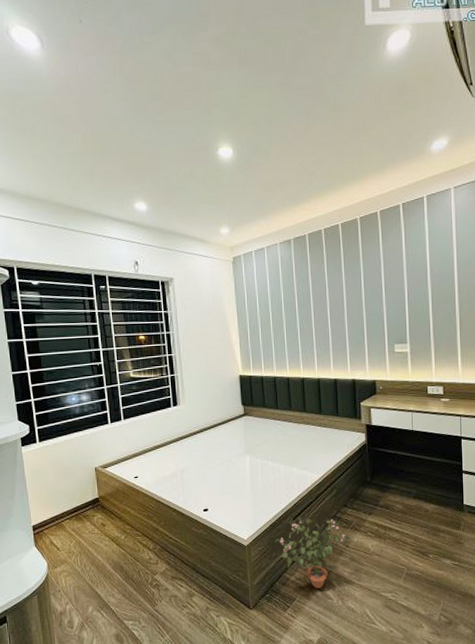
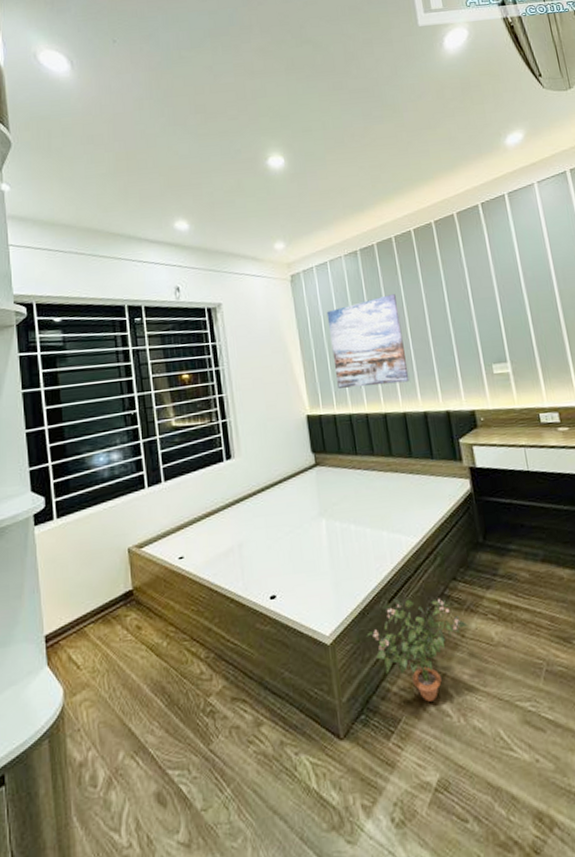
wall art: none [261,280,325,356] -> present [326,294,410,388]

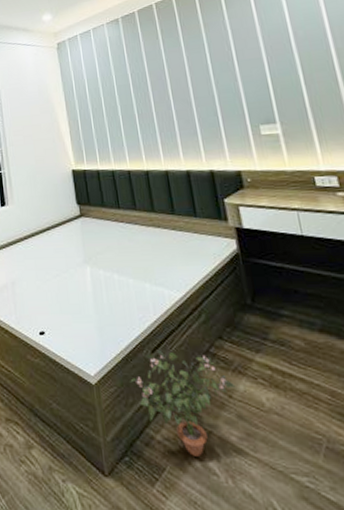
wall art: present [326,294,410,388] -> none [90,57,172,146]

